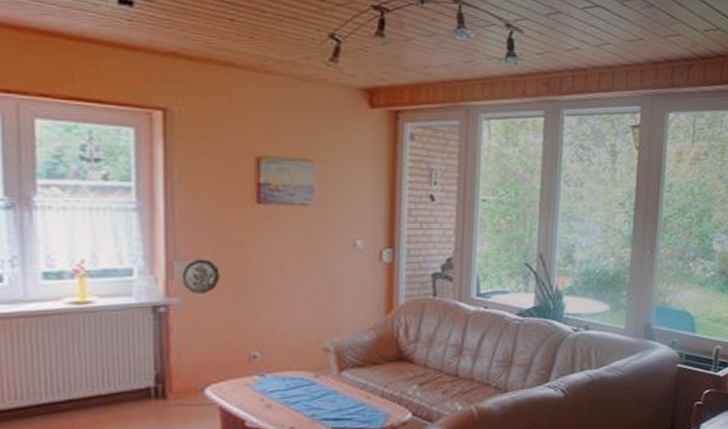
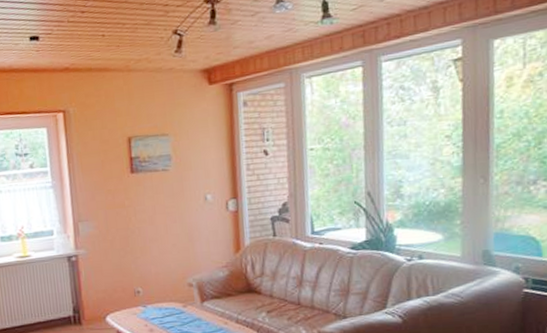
decorative plate: present [182,259,220,294] -> none [84,219,110,246]

